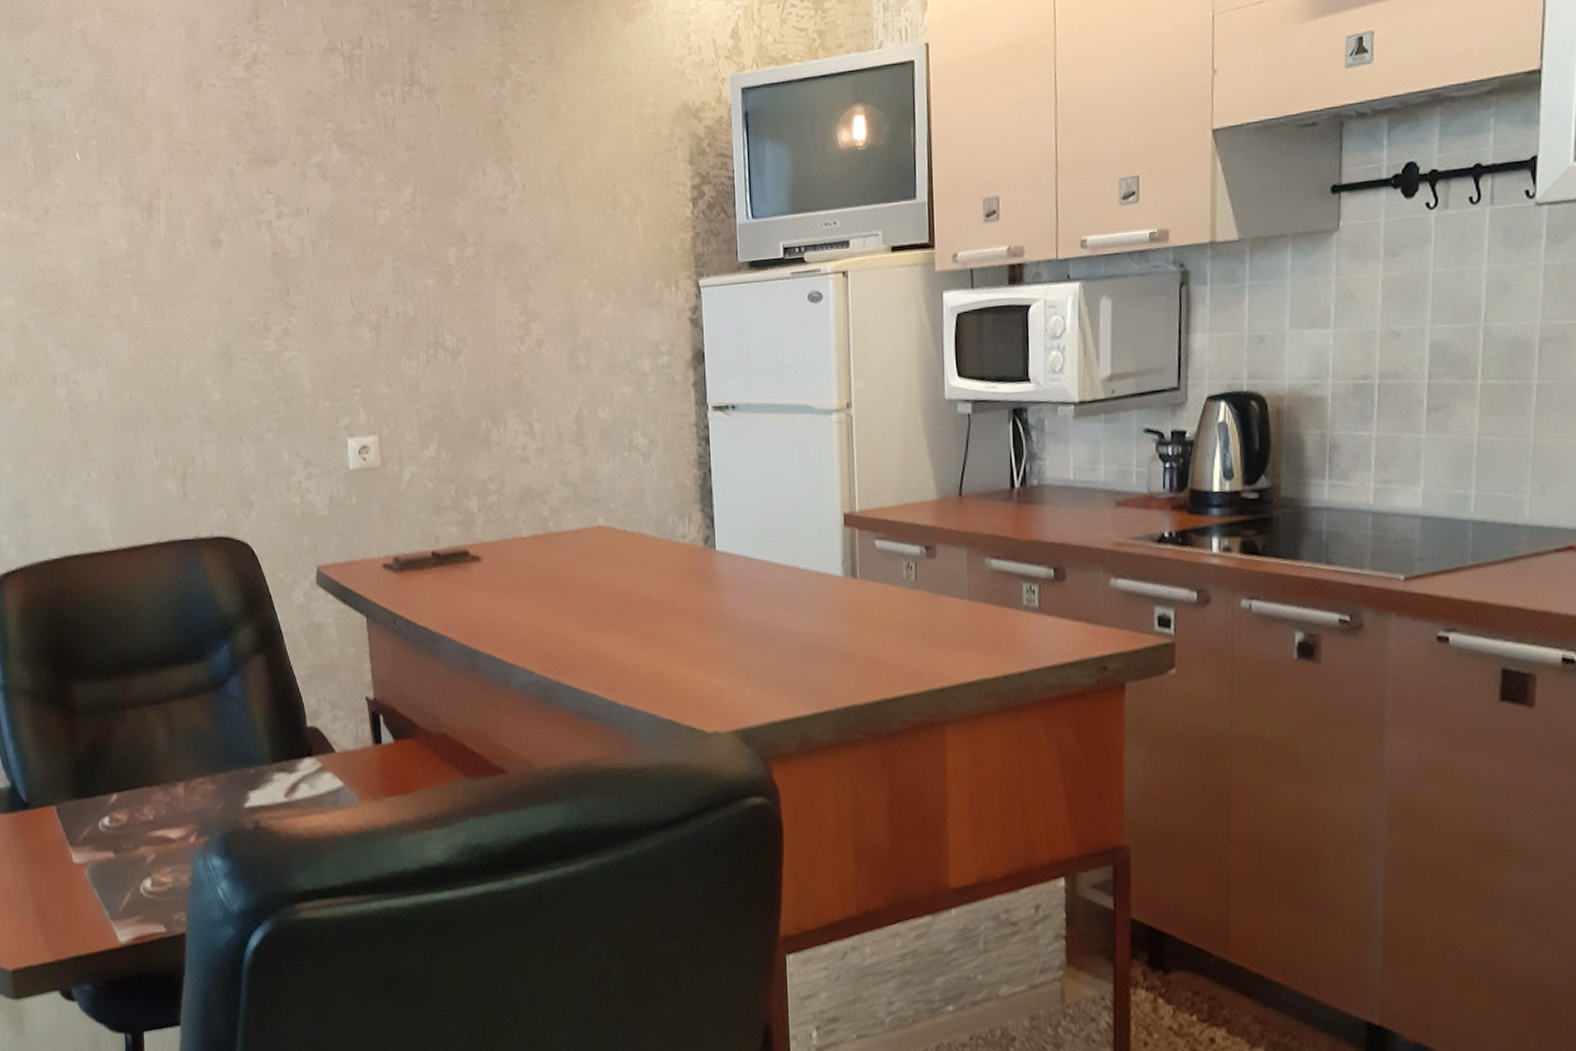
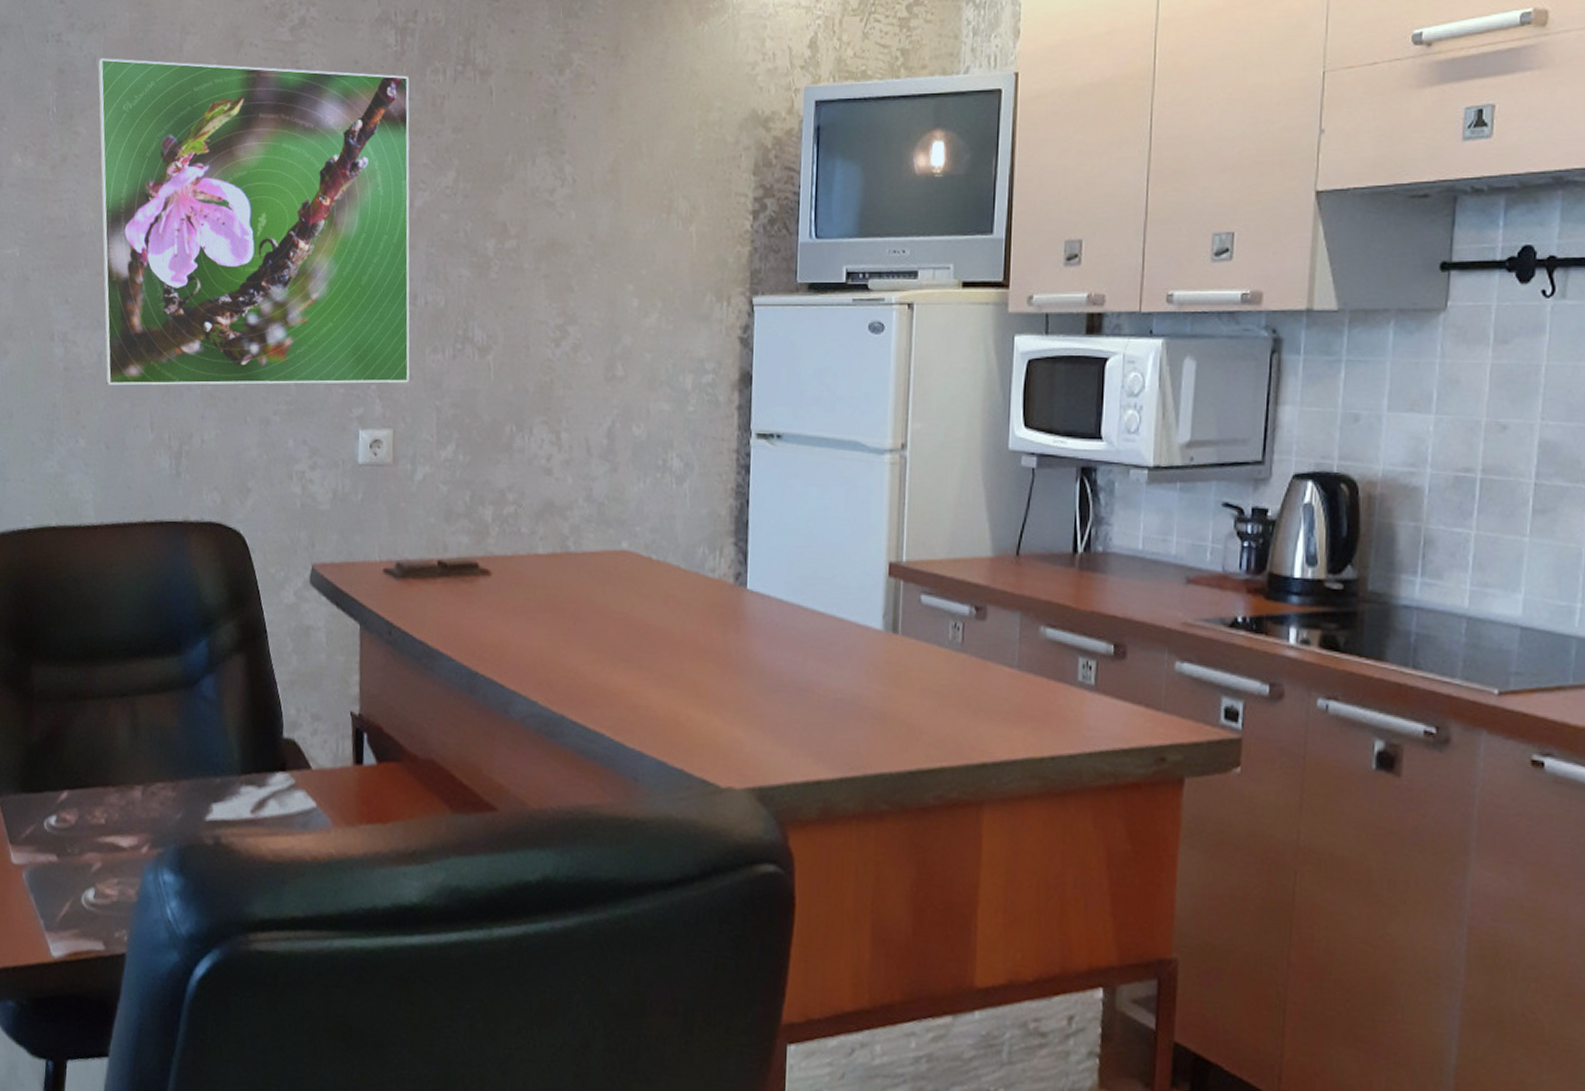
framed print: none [68,100,389,420] -> present [98,58,410,386]

